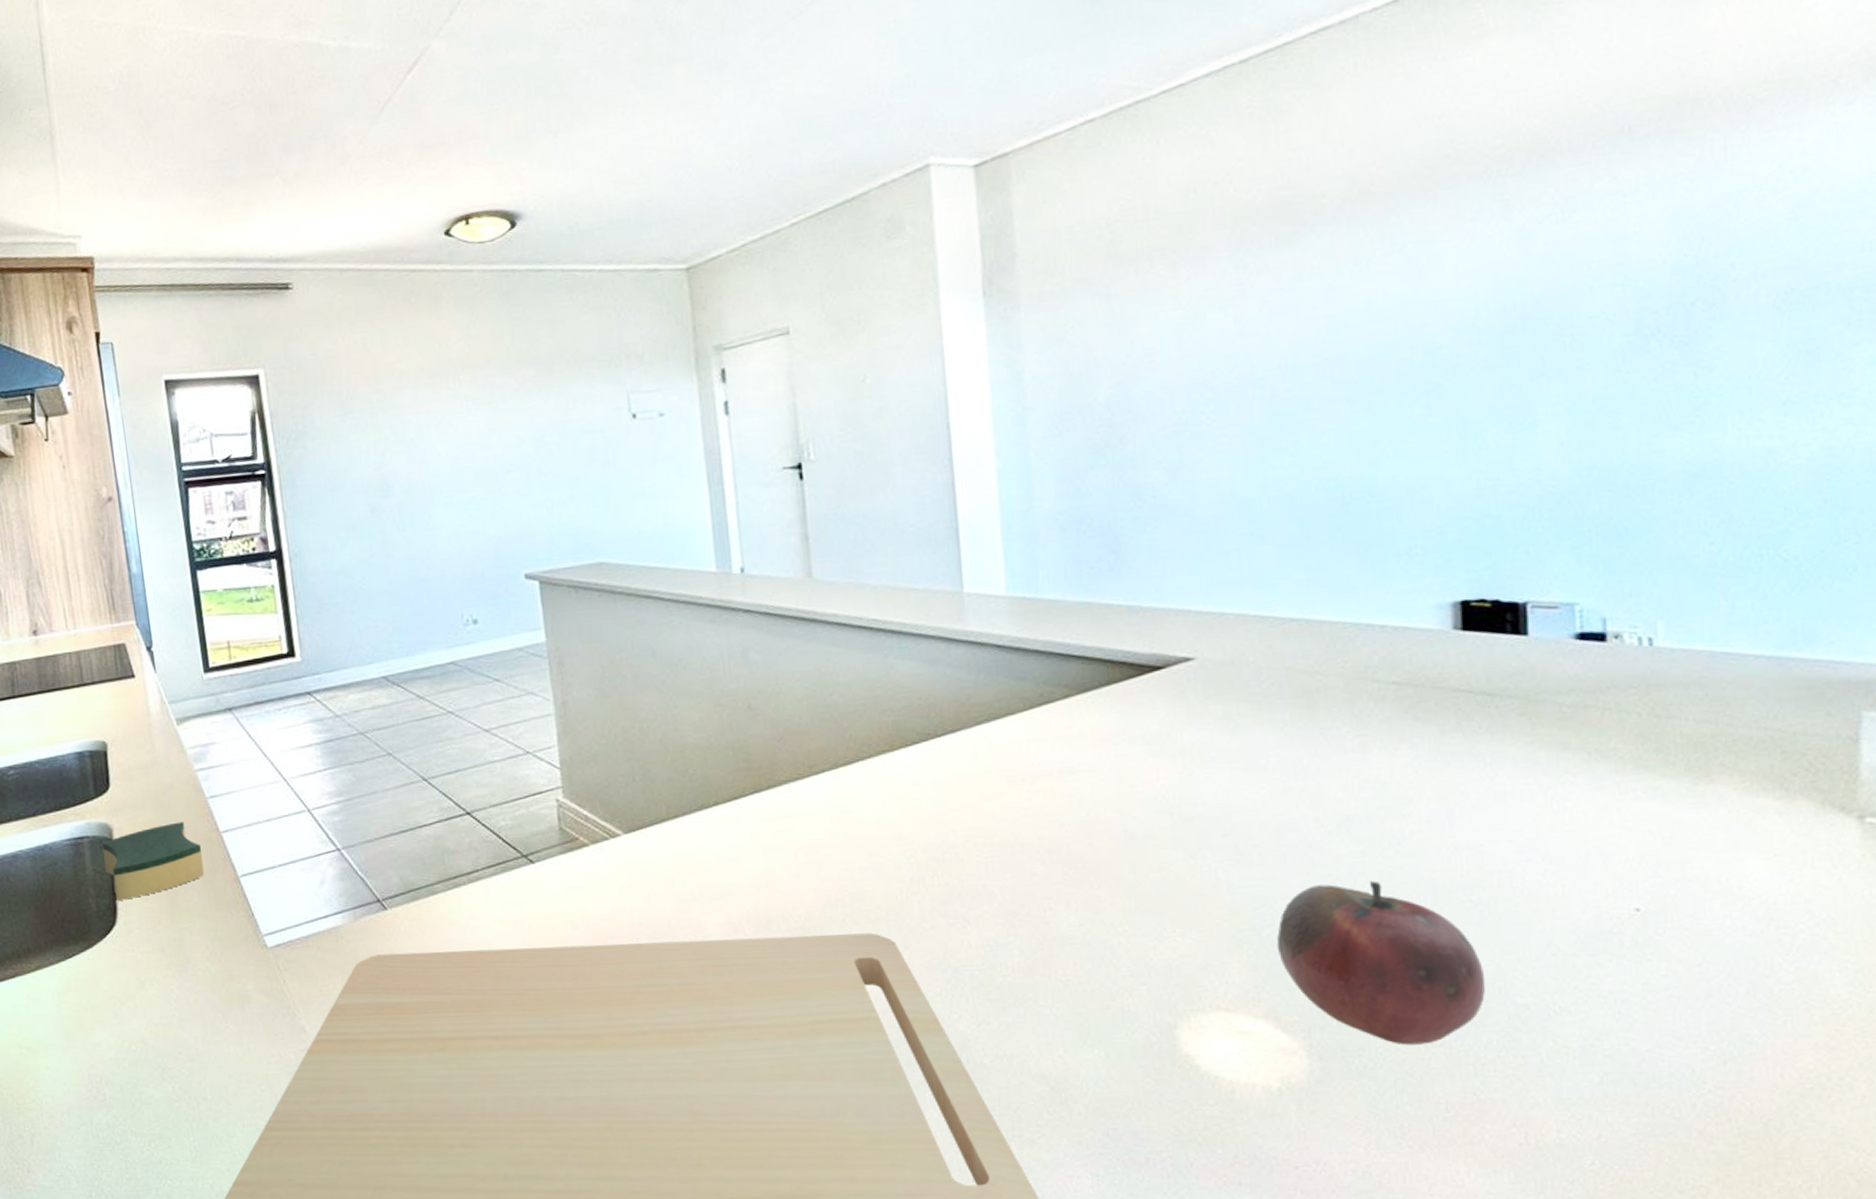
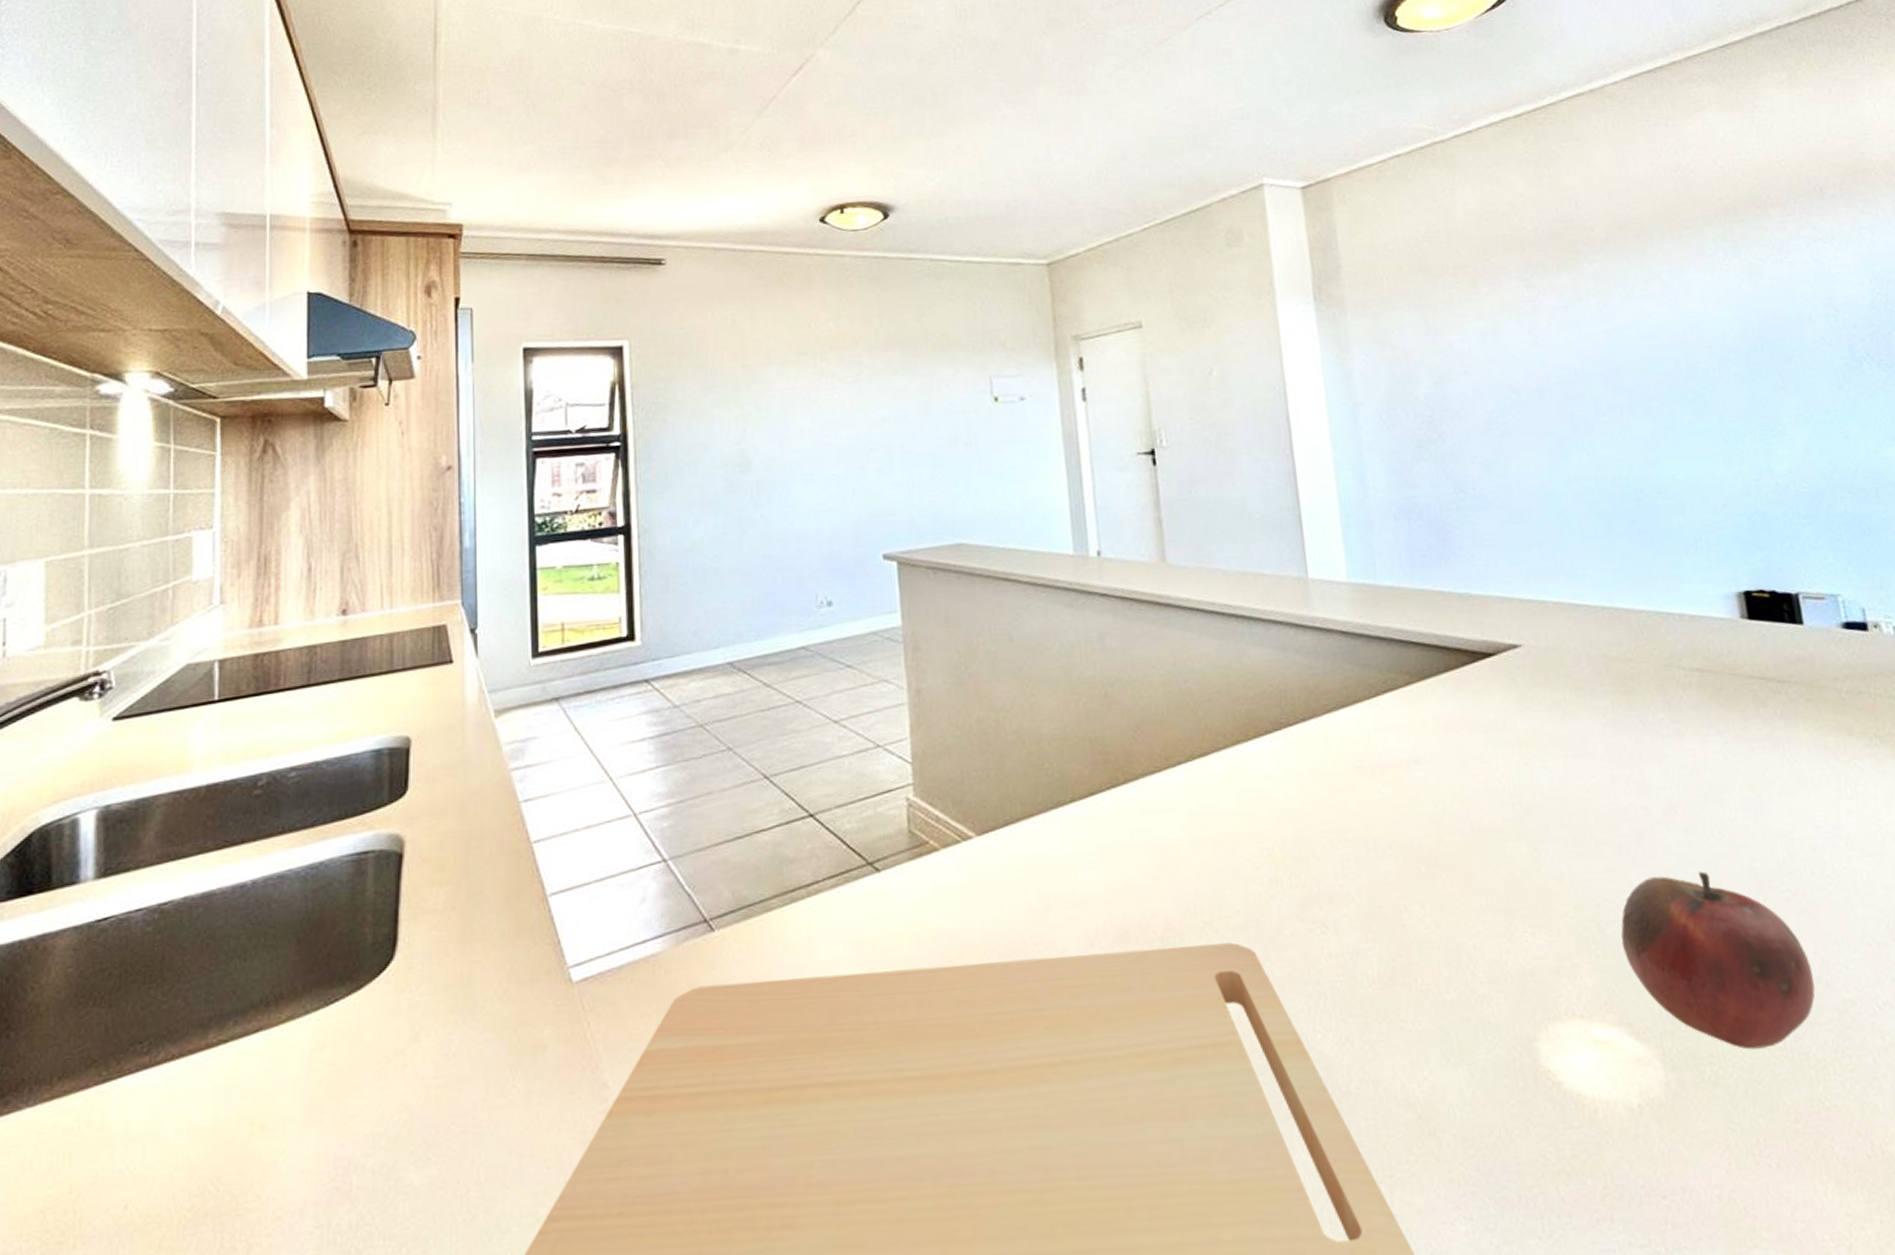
sponge: present [102,822,204,900] -> none [389,831,508,929]

